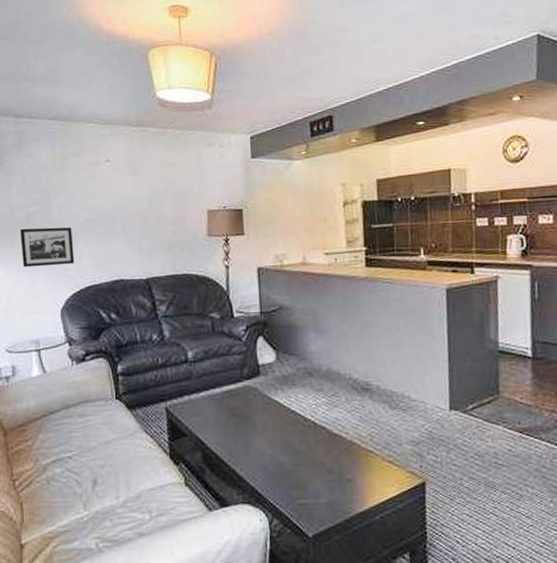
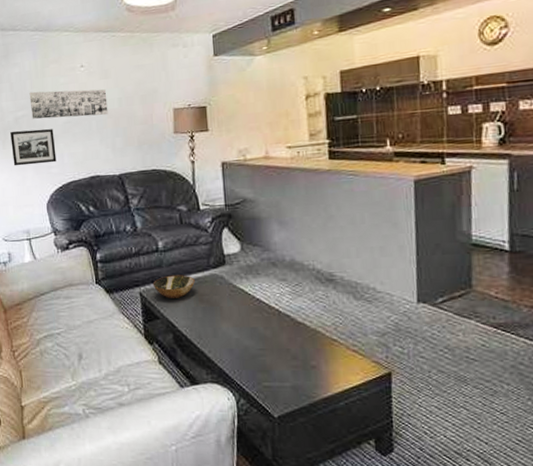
wall art: none [45,185,136,216] -> present [29,89,108,119]
bowl: none [180,387,227,413] -> present [153,275,195,298]

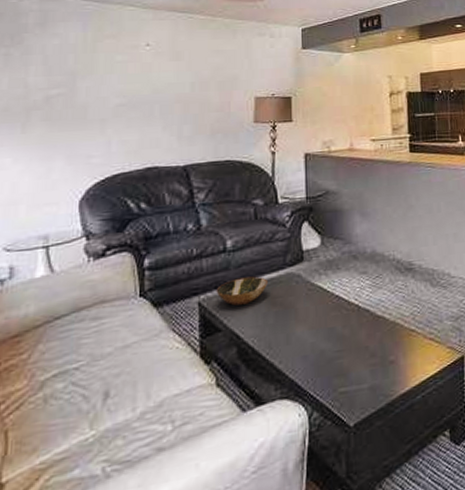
picture frame: present [10,128,57,166] -> none [34,111,101,155]
wall art: present [29,89,108,119] -> none [70,67,177,100]

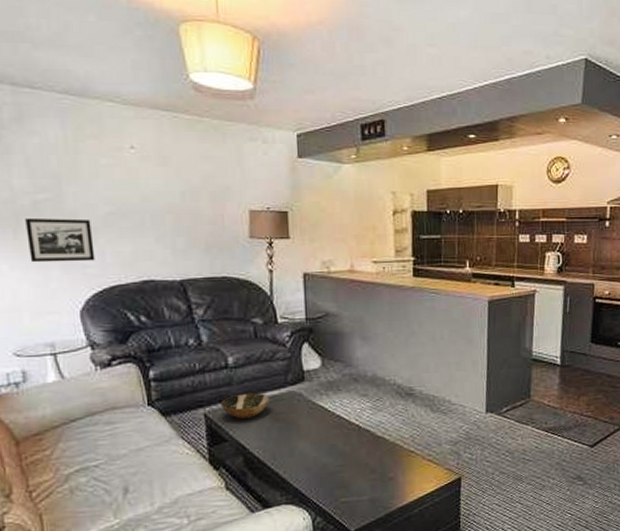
picture frame: none [34,111,101,155] -> present [25,217,95,263]

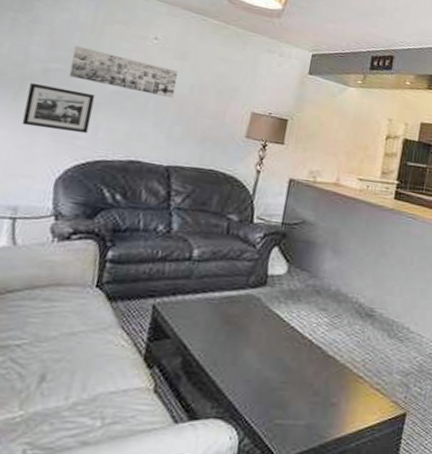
wall art: none [55,170,167,210] -> present [68,45,179,99]
bowl: present [220,393,270,419] -> none [172,289,227,317]

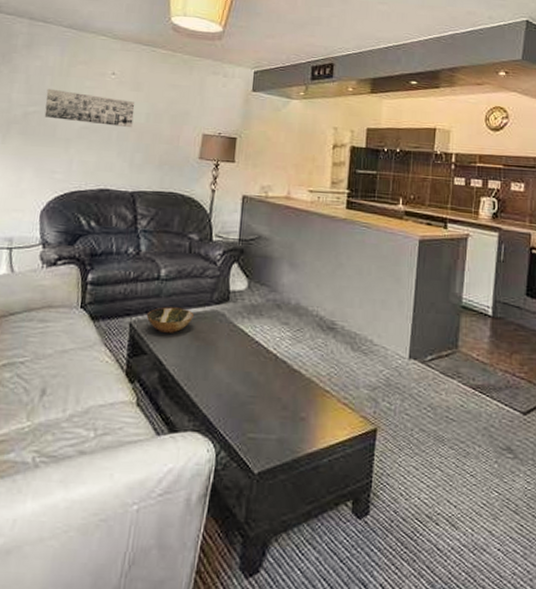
picture frame: present [21,82,95,134] -> none [10,126,67,168]
bowl: none [172,289,227,317] -> present [146,307,194,333]

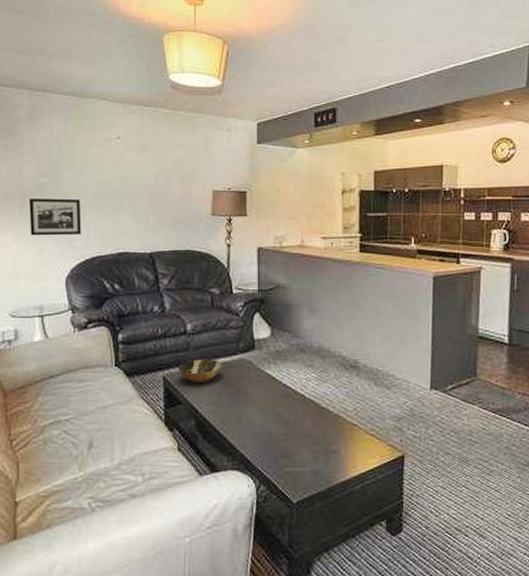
picture frame: none [10,126,67,168] -> present [29,198,82,236]
wall art: present [44,88,135,128] -> none [55,158,143,191]

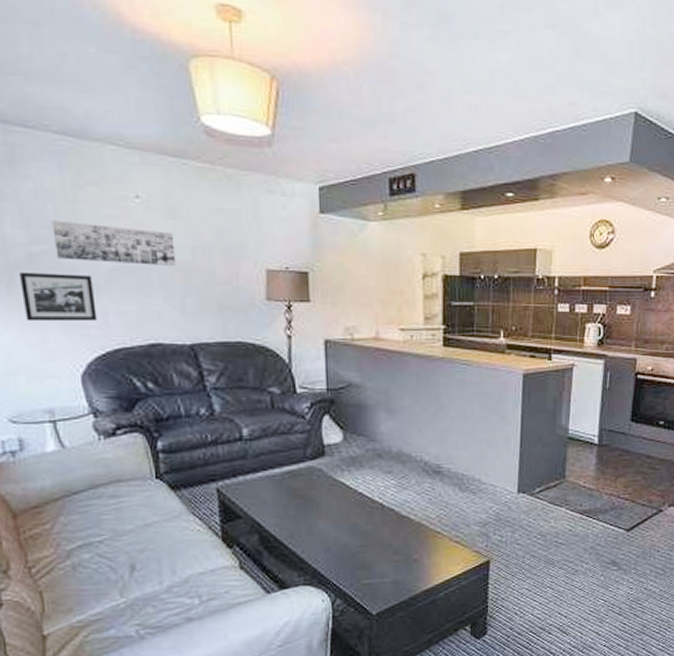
wall art: none [55,158,143,191] -> present [51,220,176,267]
bowl: present [178,359,222,383] -> none [234,467,287,495]

